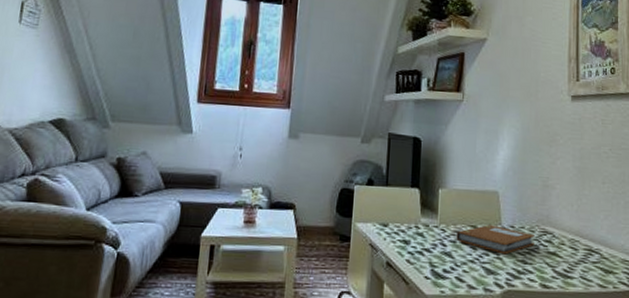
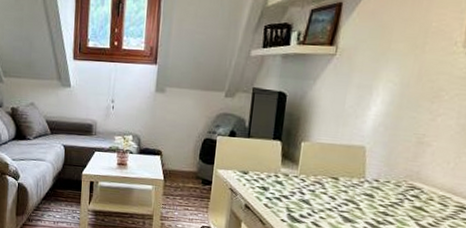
notebook: present [456,225,535,255] -> none [315,177,400,206]

